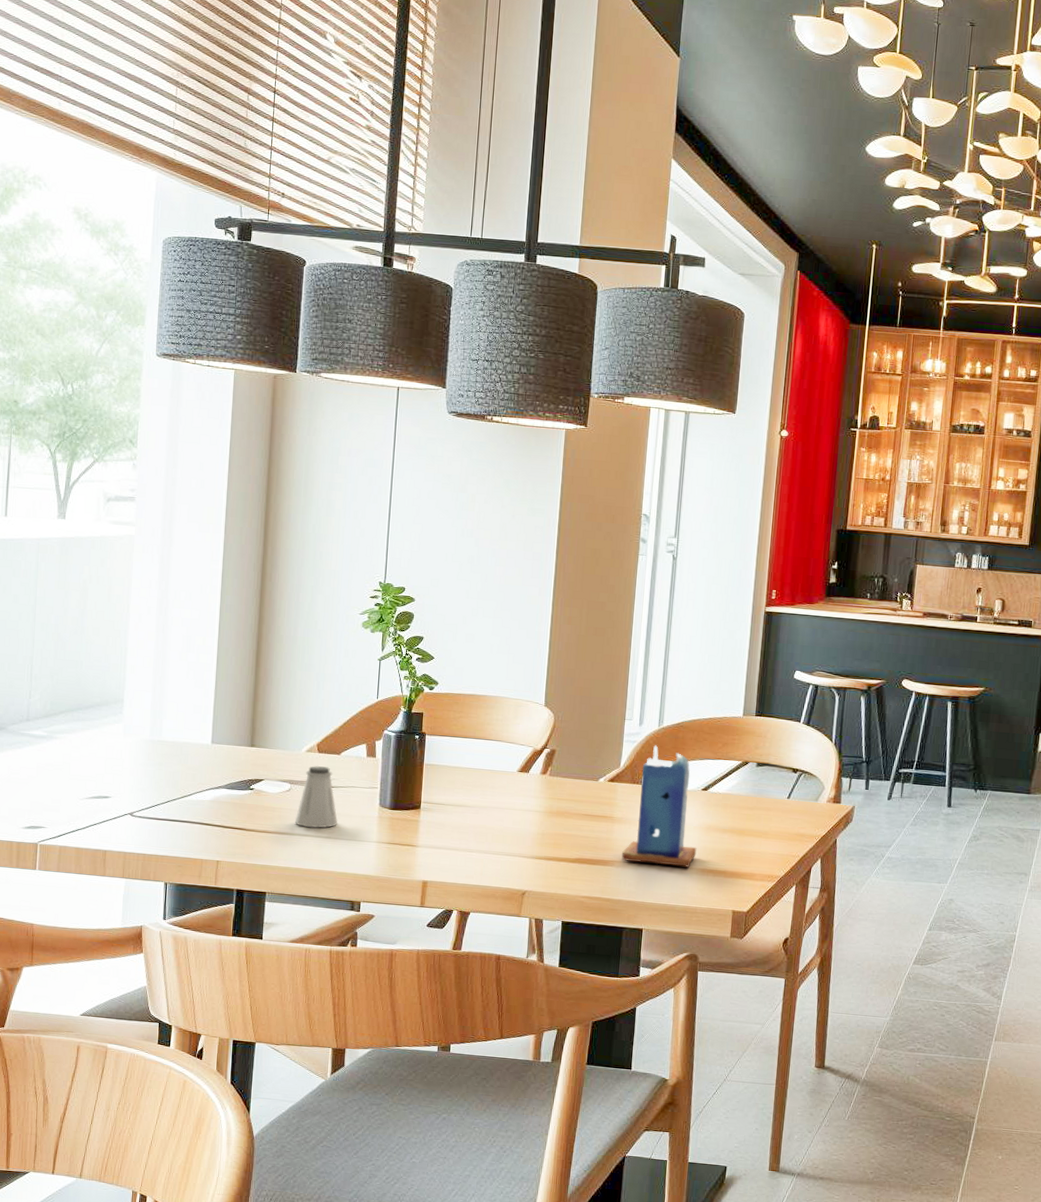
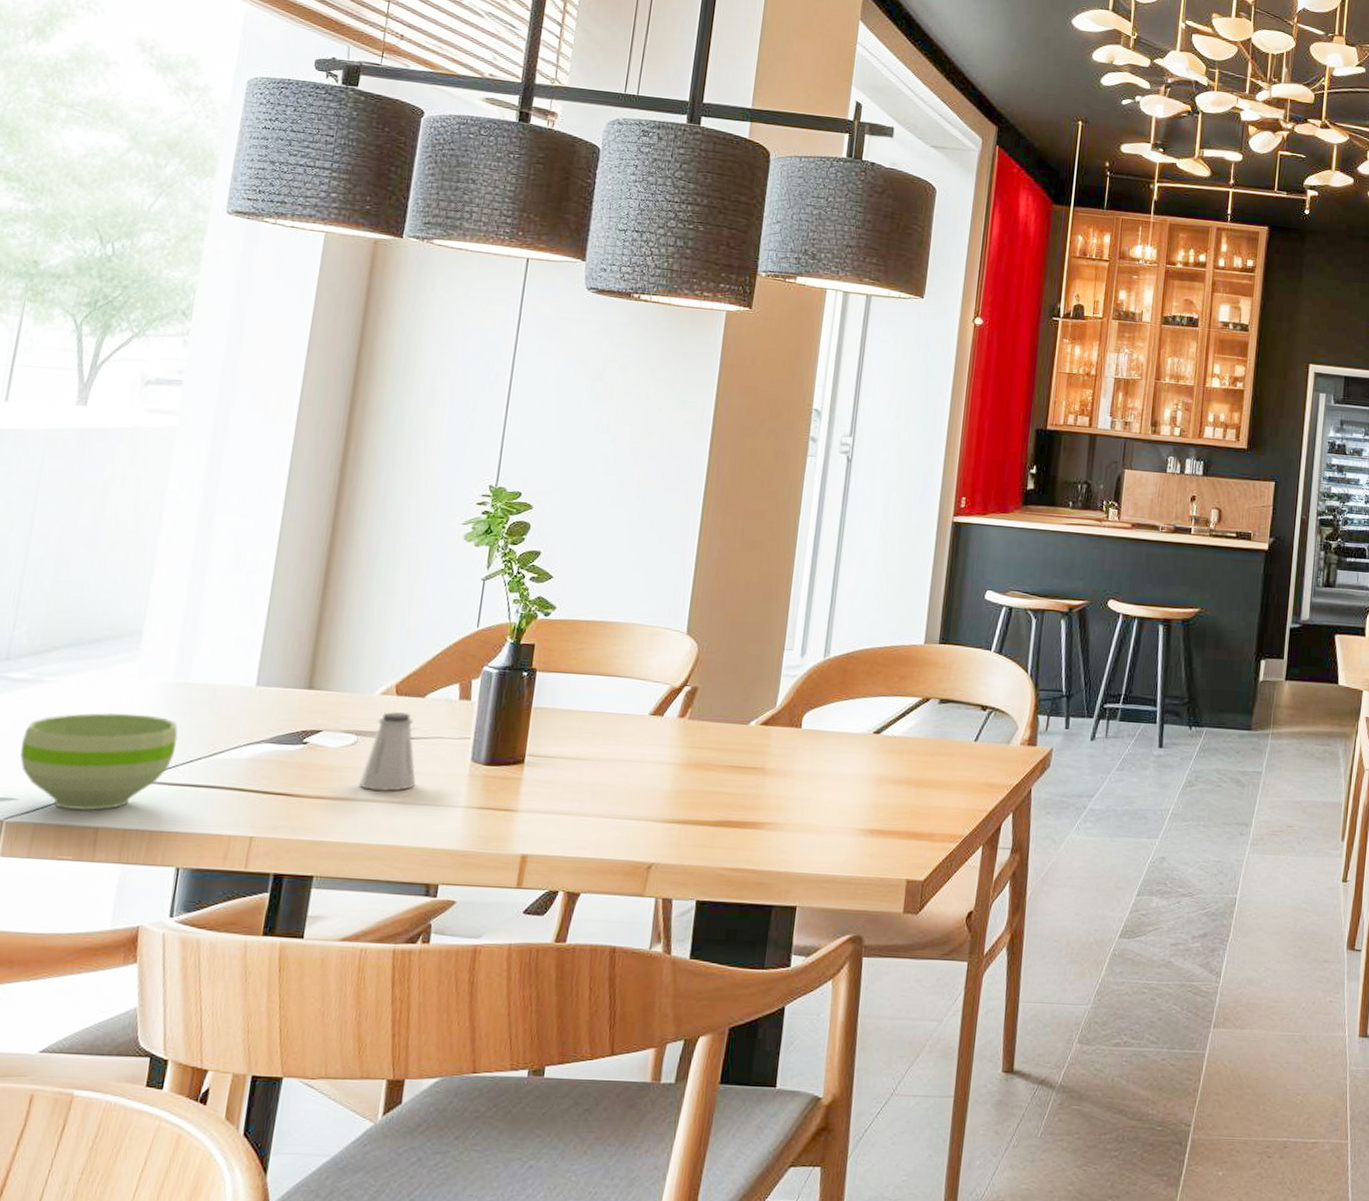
bowl: none [45,762,157,837] -> present [20,712,178,810]
candle: present [622,745,697,867] -> none [774,680,866,828]

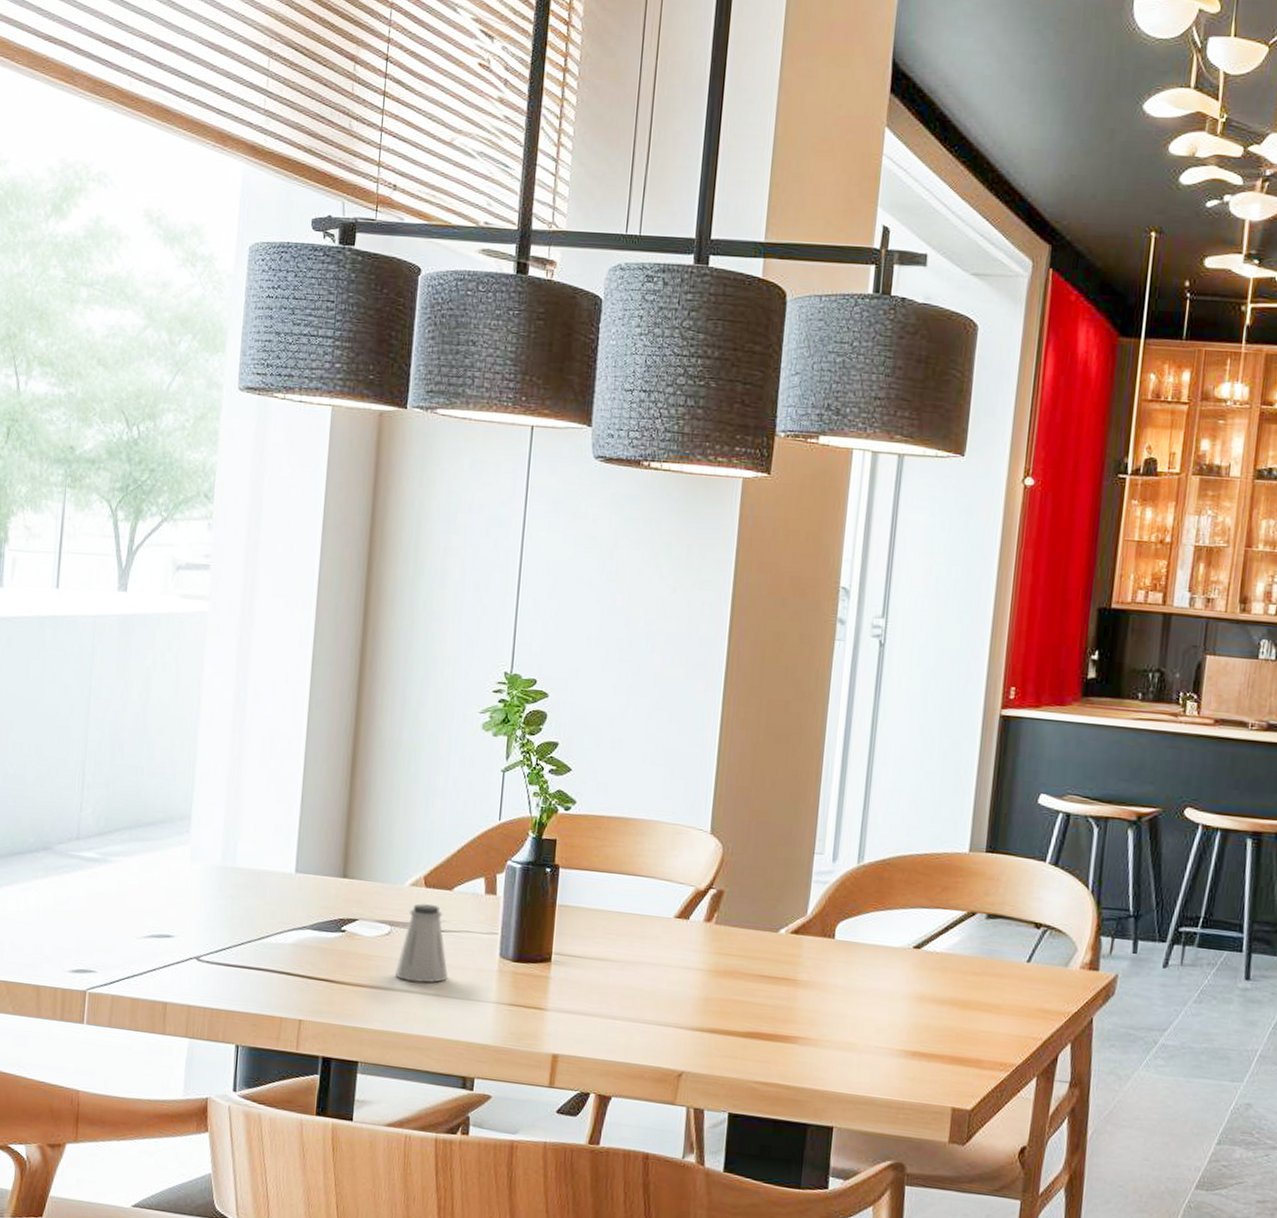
bowl: present [20,712,178,810] -> none [95,893,229,986]

